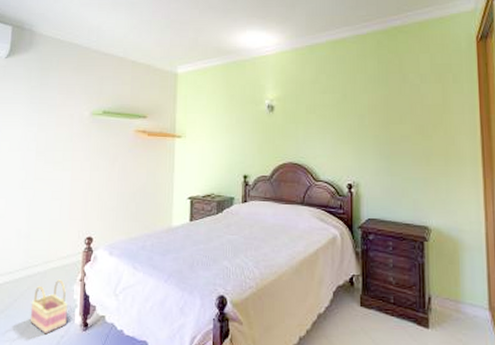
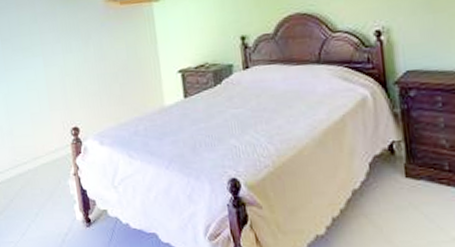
basket: present [30,279,69,335] -> none [27,175,69,233]

